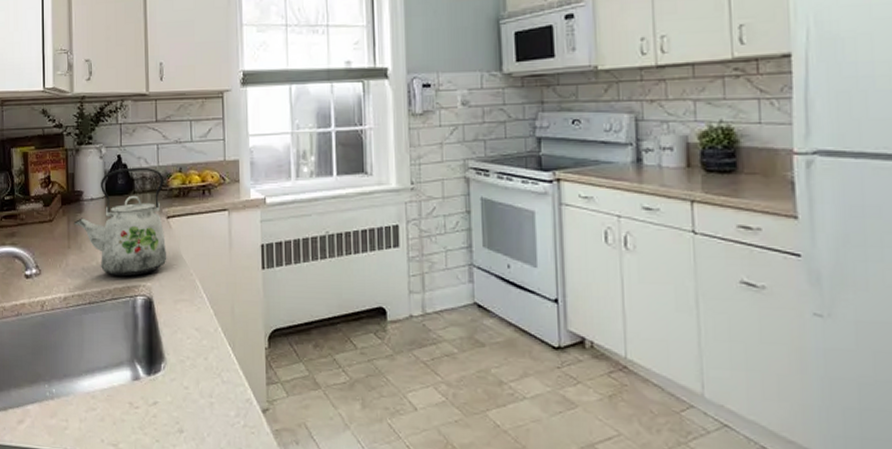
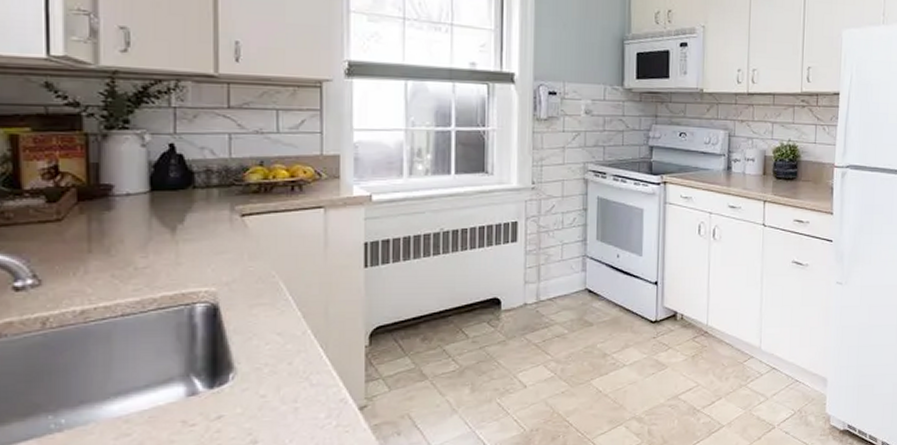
kettle: present [73,167,167,277] -> none [97,158,240,283]

